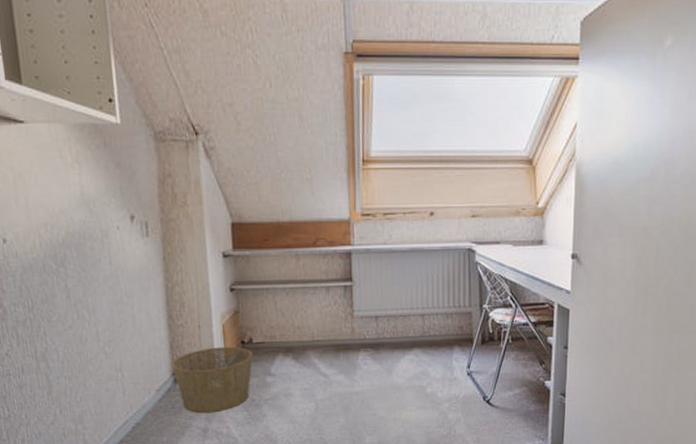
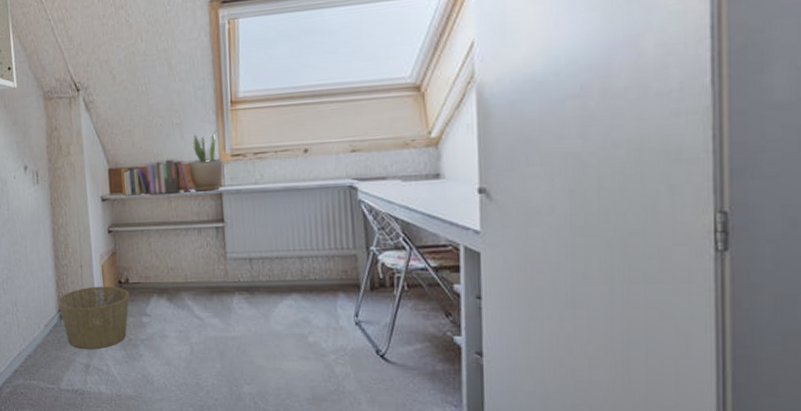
books: none [246,222,277,252] -> present [121,167,150,196]
books: none [273,215,319,252] -> present [146,159,190,195]
potted plant: none [318,188,351,250] -> present [188,130,222,192]

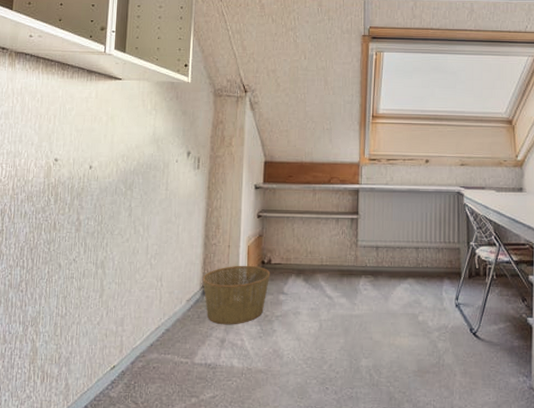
books: present [121,167,150,196] -> none [275,161,298,186]
books: present [146,159,190,195] -> none [297,158,333,187]
potted plant: present [188,130,222,192] -> none [333,137,360,187]

